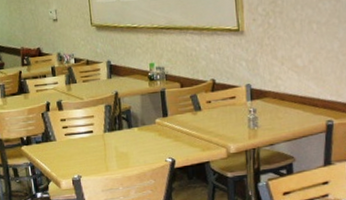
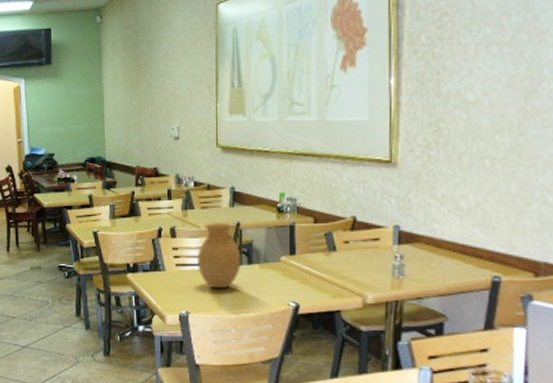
vase: none [83,92,123,153] -> present [197,221,241,289]

